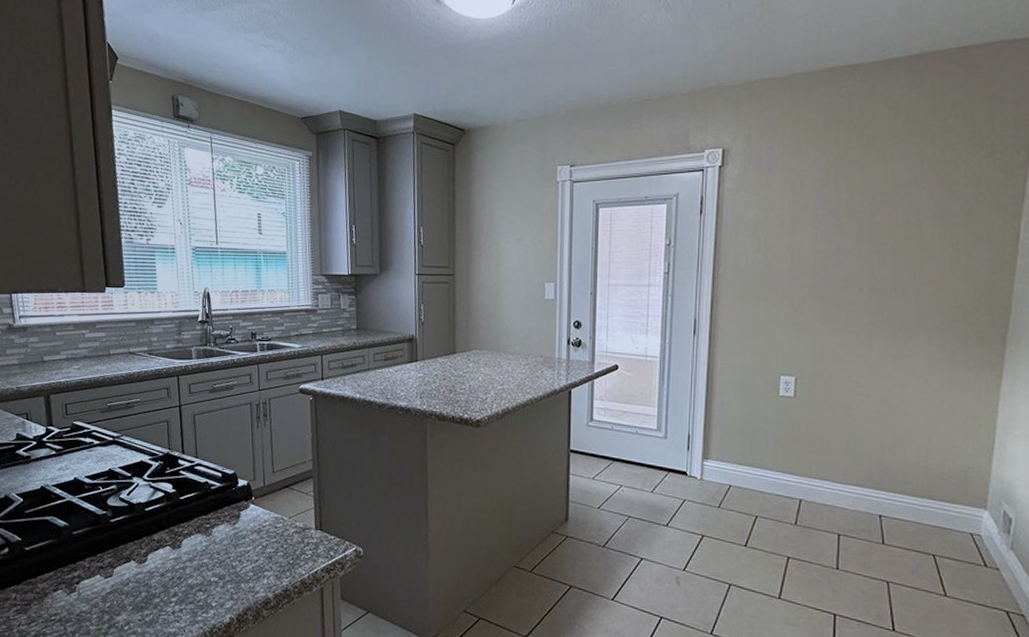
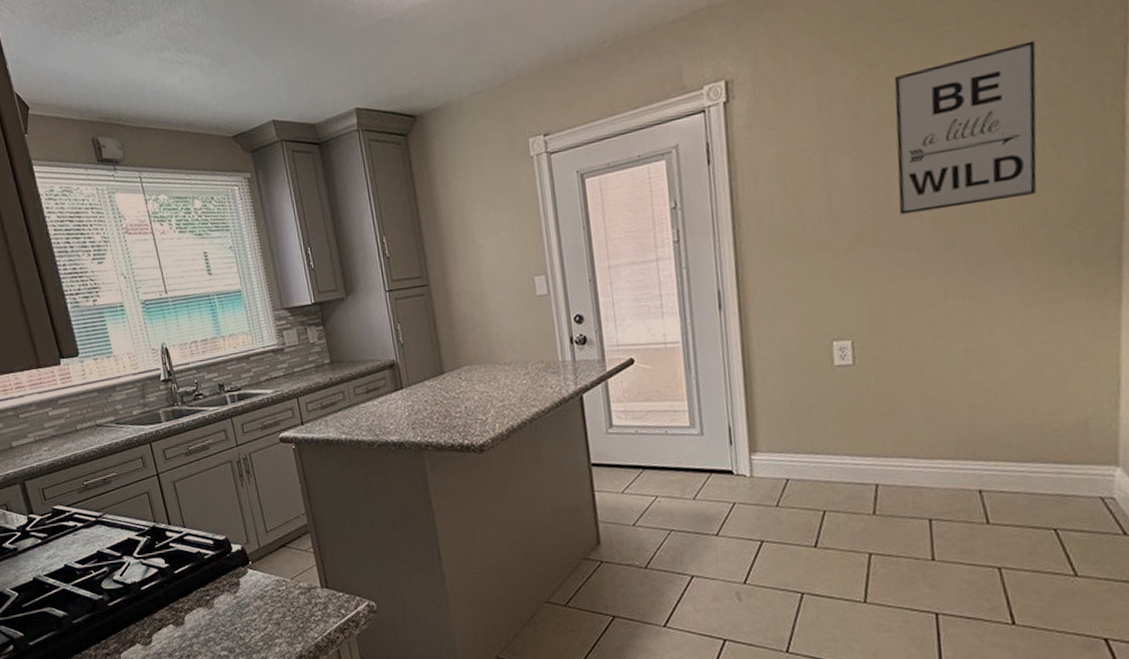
wall art: none [844,162,960,283] -> present [894,40,1037,215]

